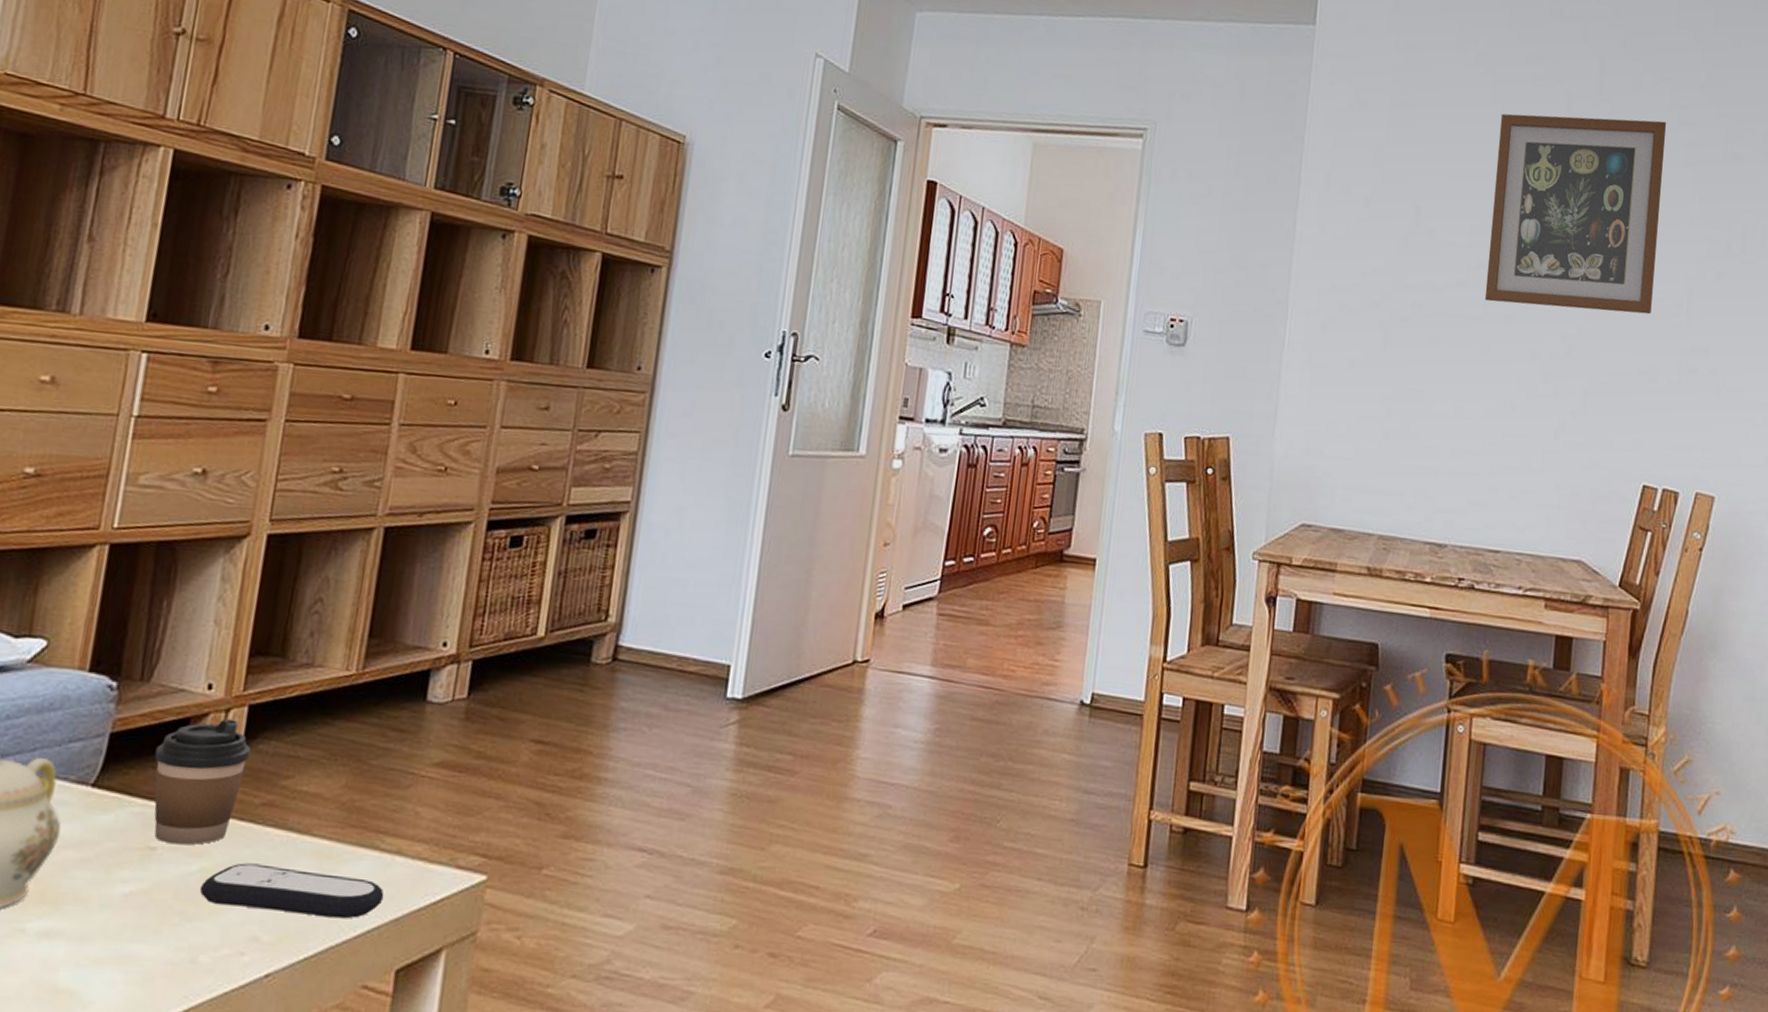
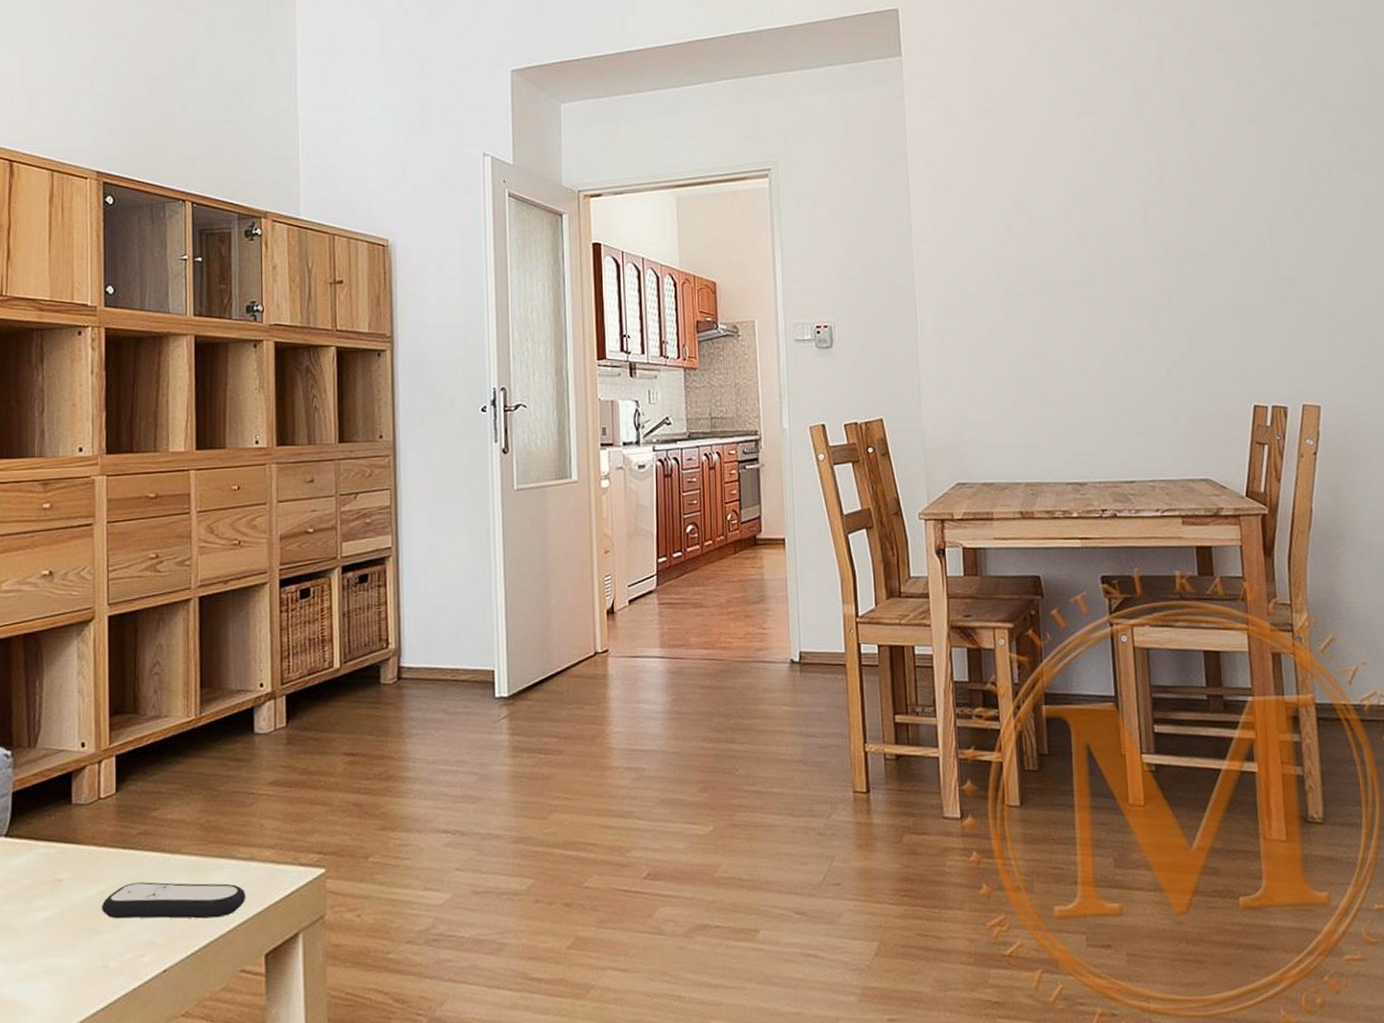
coffee cup: present [154,719,252,845] -> none [49,769,123,875]
wall art: present [1484,113,1667,315] -> none [1076,86,1238,268]

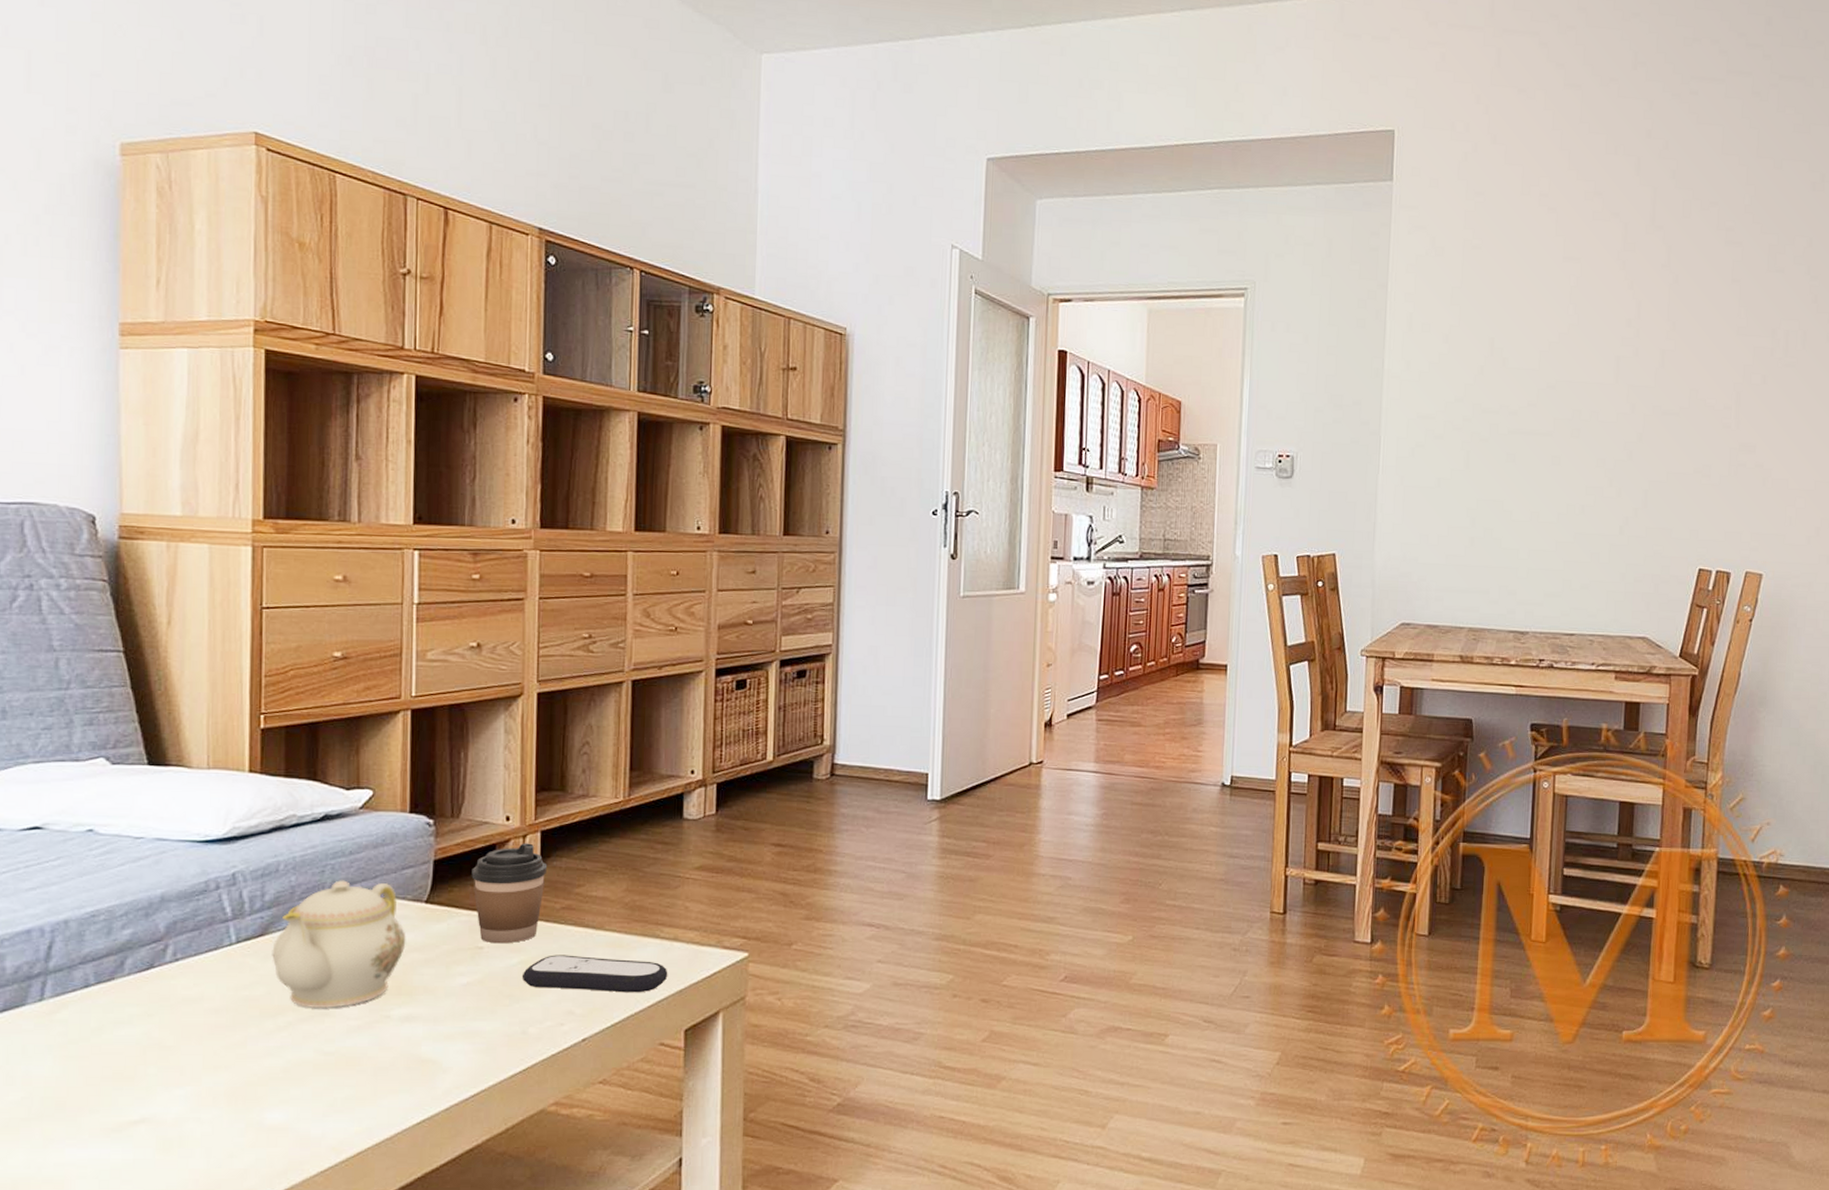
coffee cup: none [49,769,123,875] -> present [471,843,548,944]

